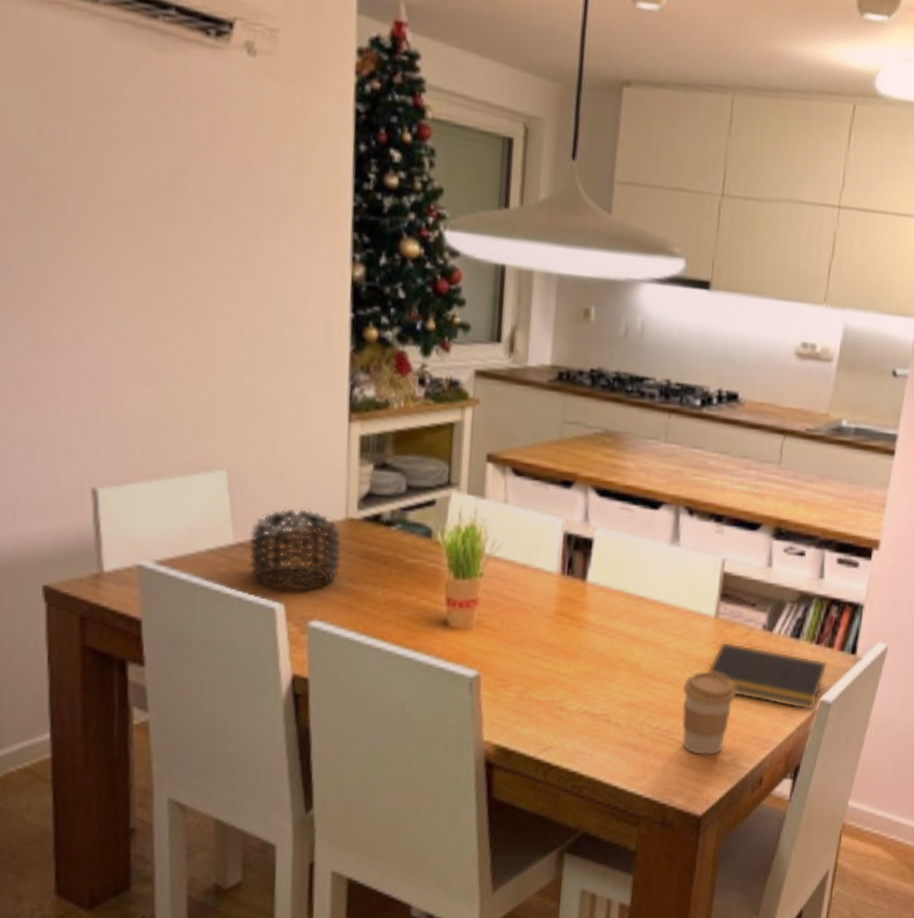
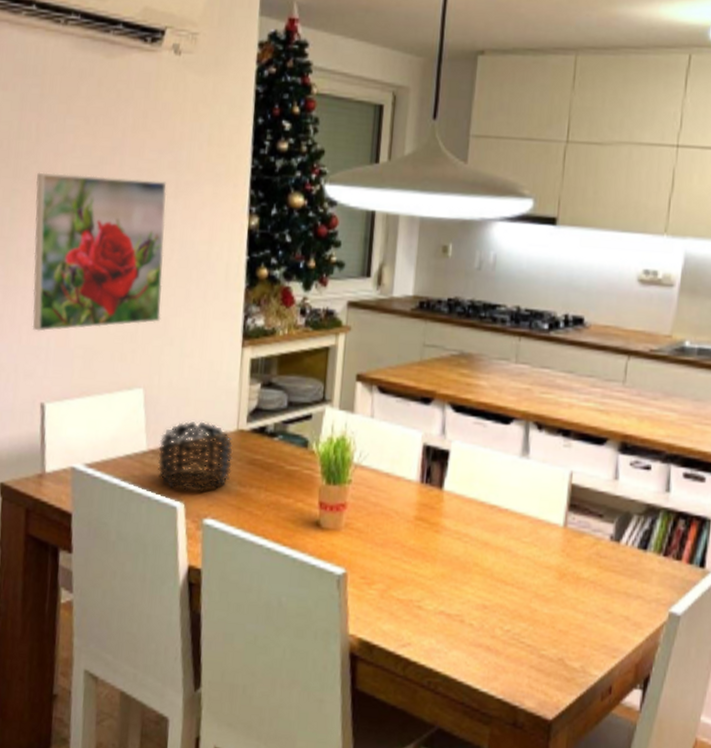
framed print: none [68,196,246,400] -> present [32,172,167,332]
coffee cup: present [682,671,738,755] -> none [532,578,586,661]
notepad: present [707,641,828,711] -> none [556,549,676,623]

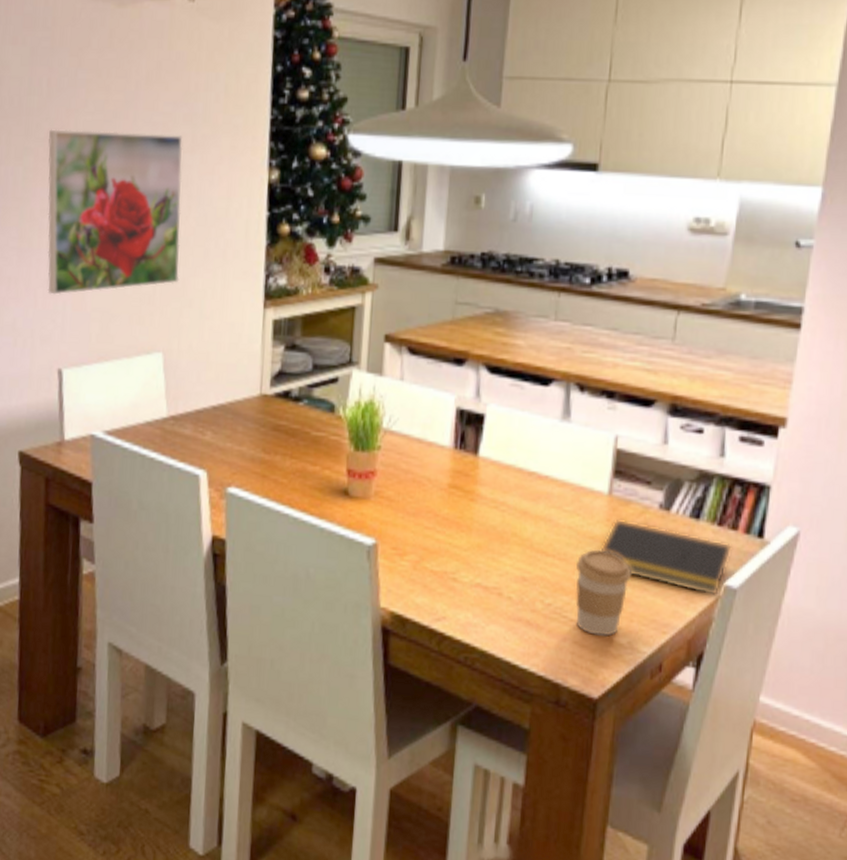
decorative ball: present [157,421,233,491] -> none [178,386,257,459]
coffee cup: none [532,578,586,661] -> present [576,549,634,636]
notepad: none [556,549,676,623] -> present [600,518,732,597]

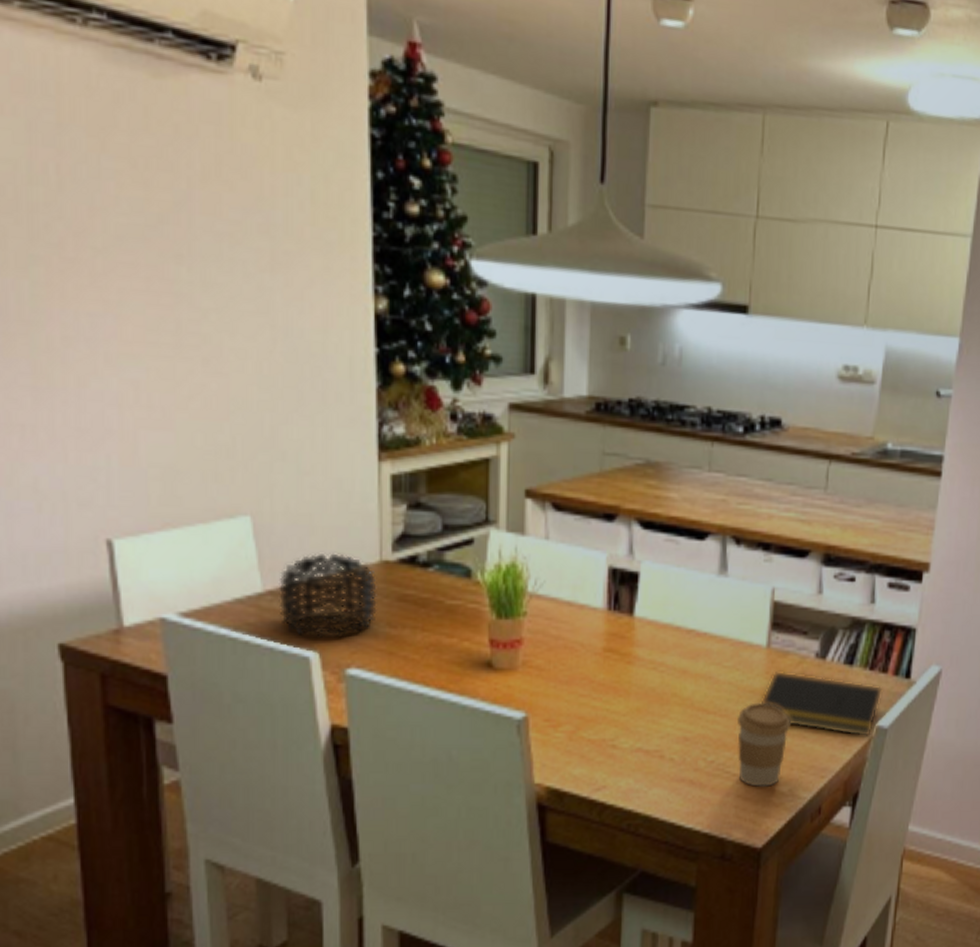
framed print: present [47,129,183,295] -> none [65,232,267,447]
decorative ball: none [178,386,257,459] -> present [279,553,377,638]

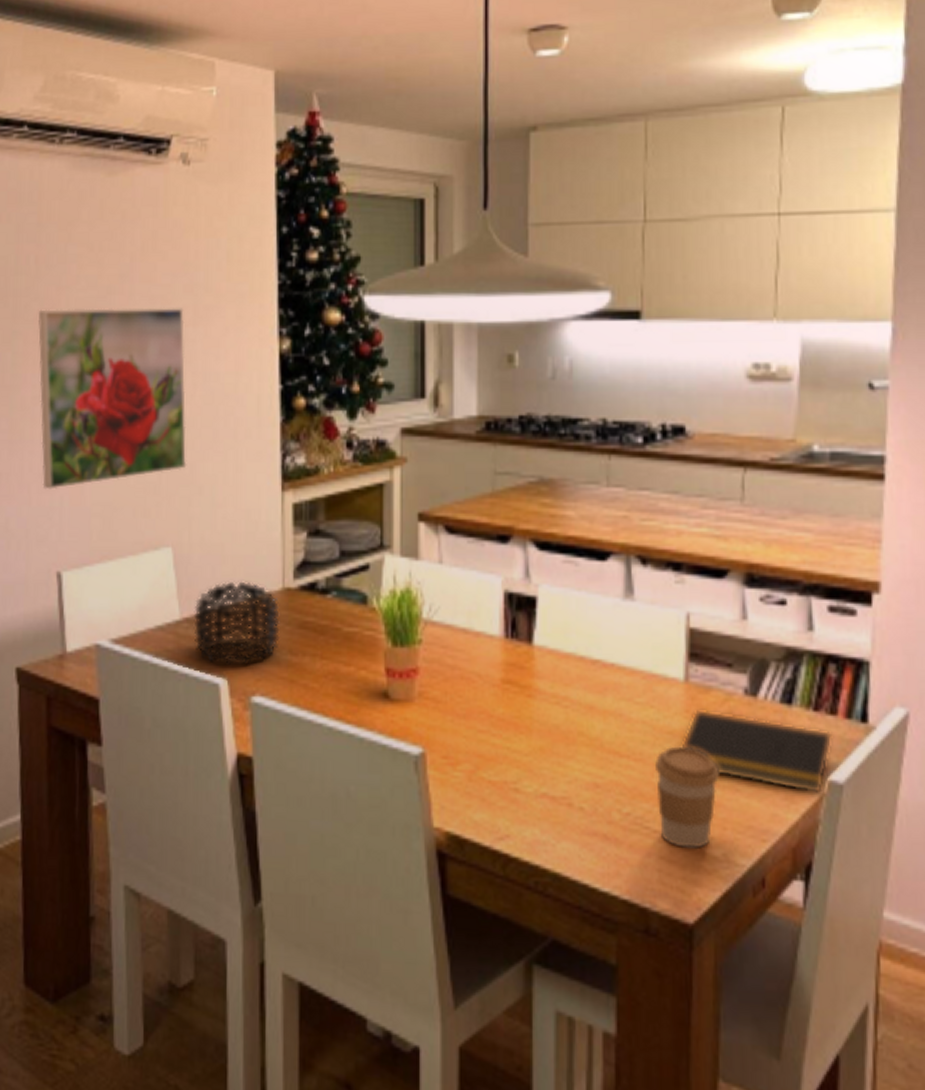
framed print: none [65,232,267,447] -> present [38,308,187,489]

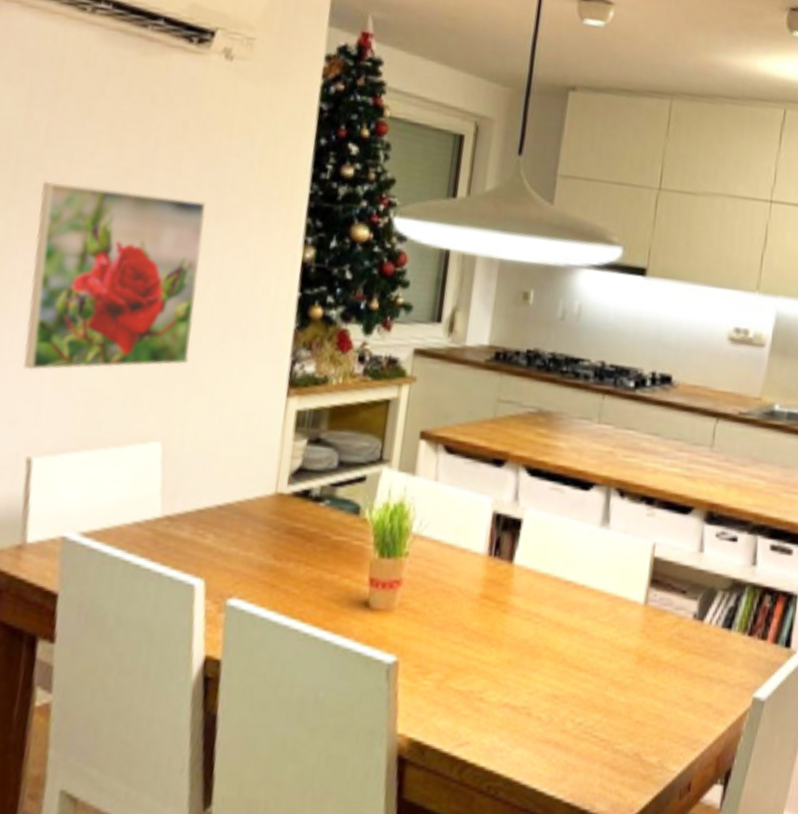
decorative ball: present [193,581,280,665] -> none [173,482,269,566]
coffee cup: present [655,746,722,849] -> none [607,663,666,756]
notepad: present [681,709,833,795] -> none [634,630,761,709]

